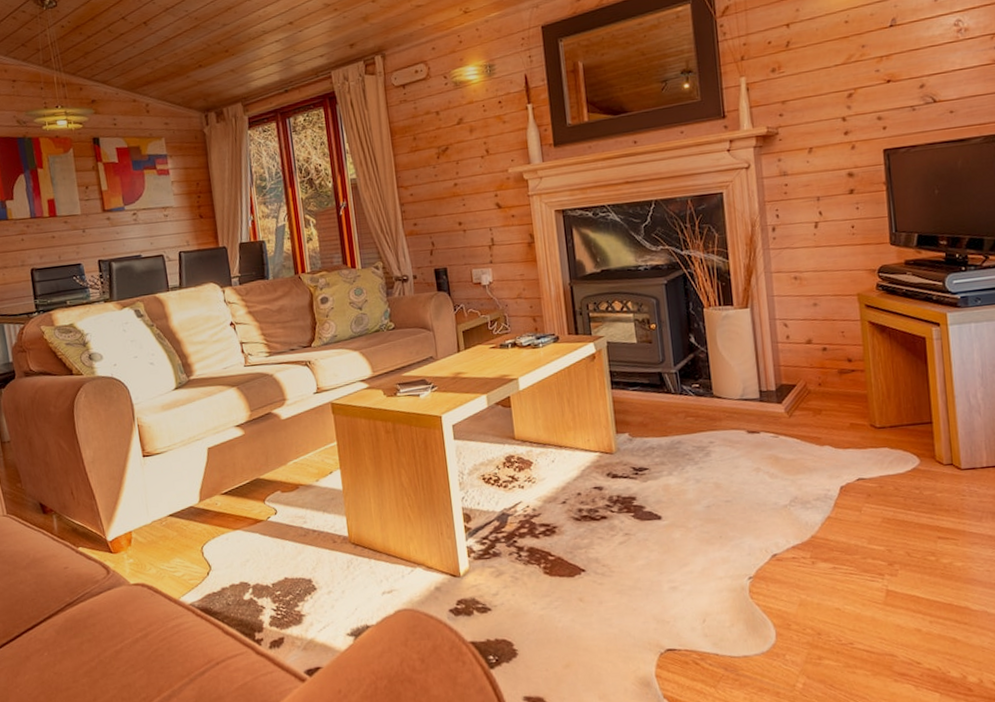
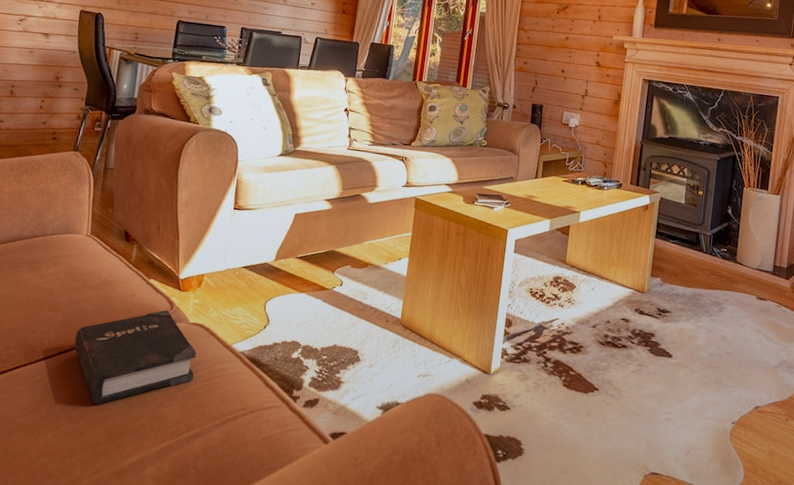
hardback book: none [21,576,150,685] -> present [74,310,197,405]

